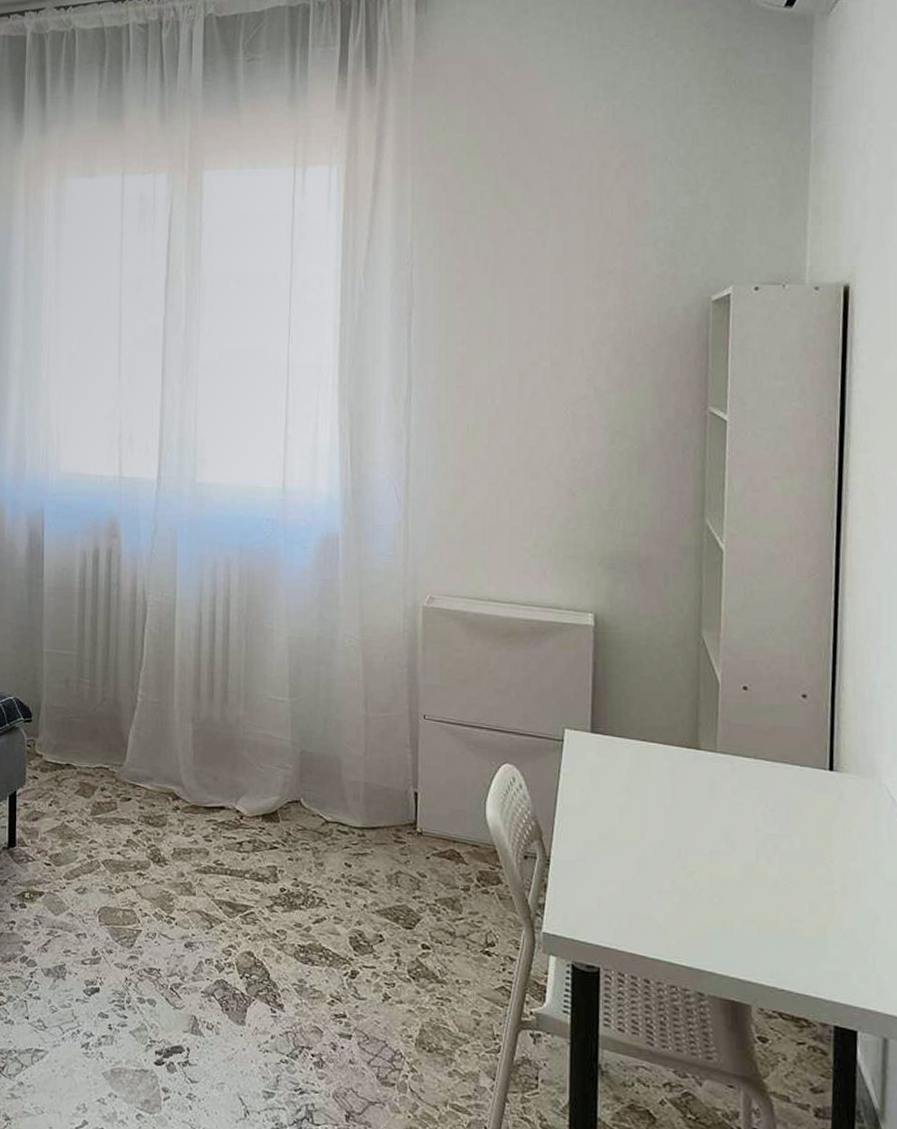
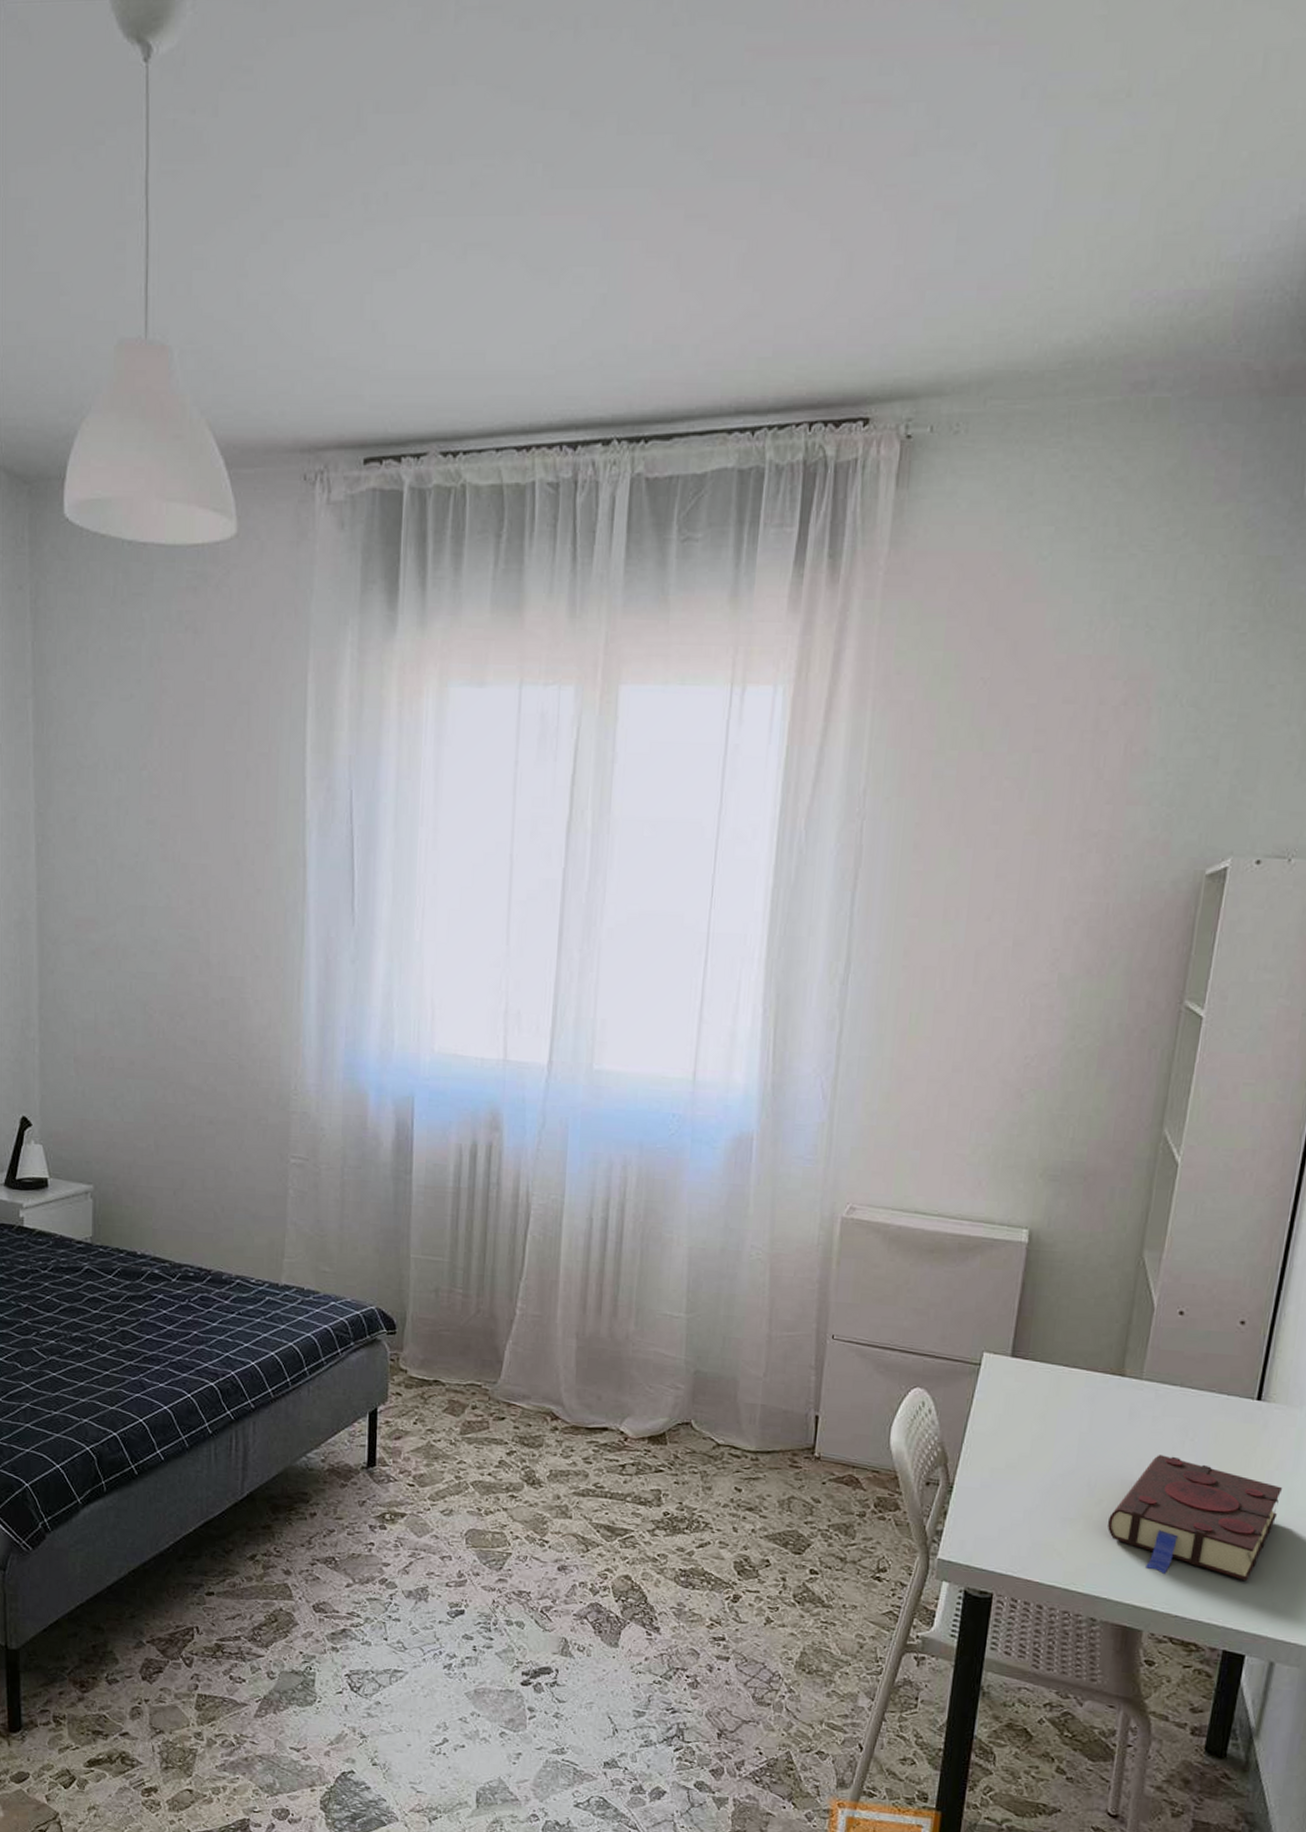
book: none [703,826,867,953] -> present [1107,1455,1282,1581]

